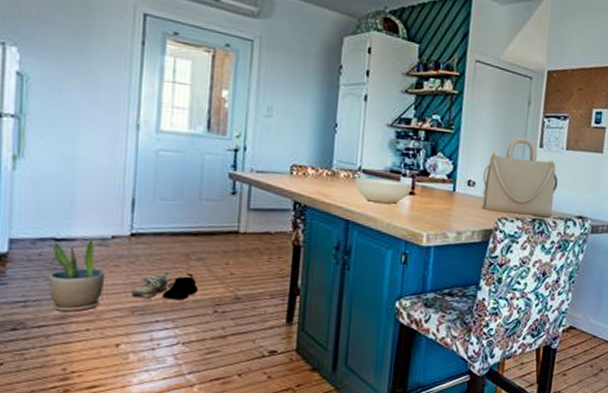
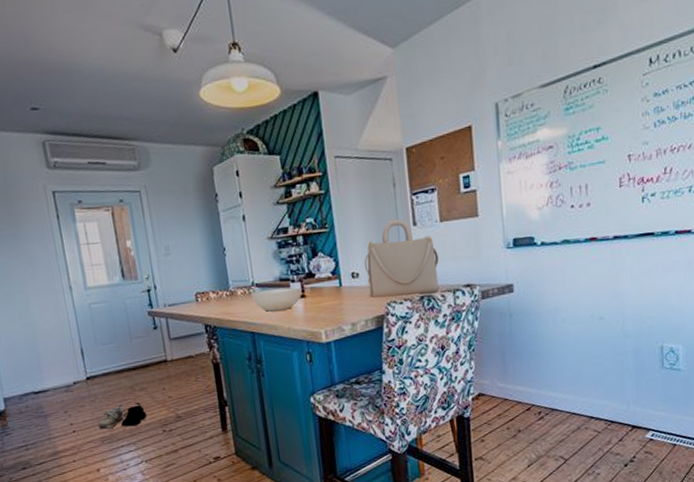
potted plant: present [48,239,106,313] -> none [34,388,78,450]

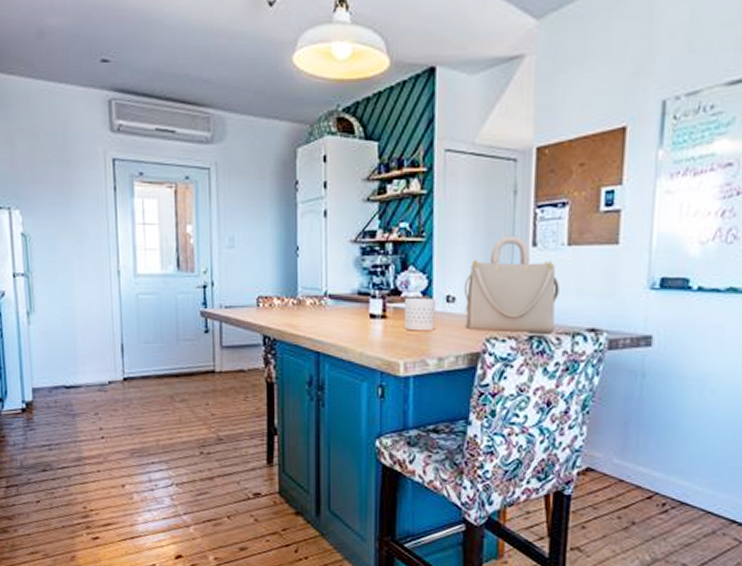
shoe: present [98,402,147,429] -> none [130,414,185,442]
bowl: present [250,287,302,312] -> none [321,304,383,330]
mug: none [318,276,345,305] -> present [403,297,437,332]

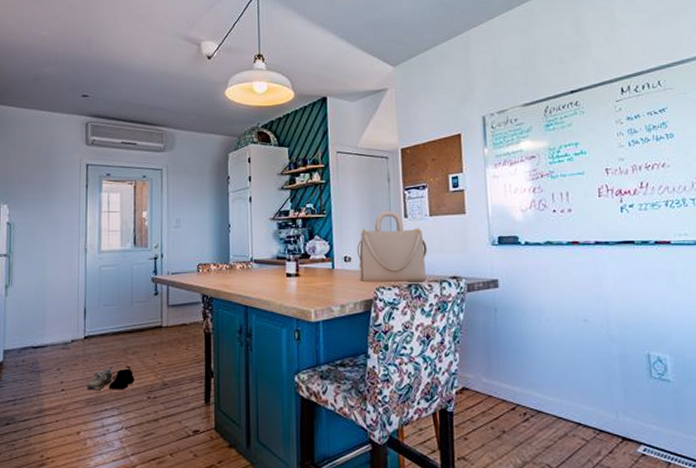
shoe: none [130,414,185,442] -> present [87,366,135,390]
mug: present [403,297,437,332] -> none [312,258,337,285]

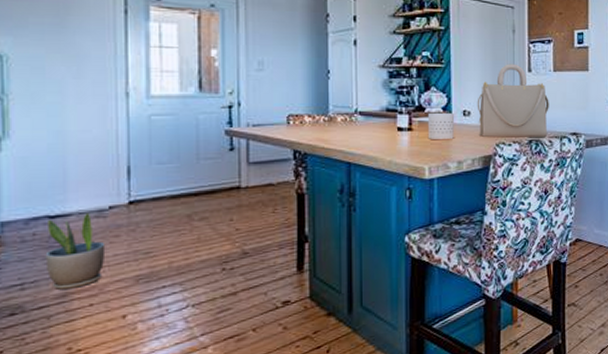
potted plant: none [29,344,68,407] -> present [45,212,106,290]
shoe: present [87,366,135,390] -> none [135,234,204,265]
mug: none [312,258,337,285] -> present [427,112,455,141]

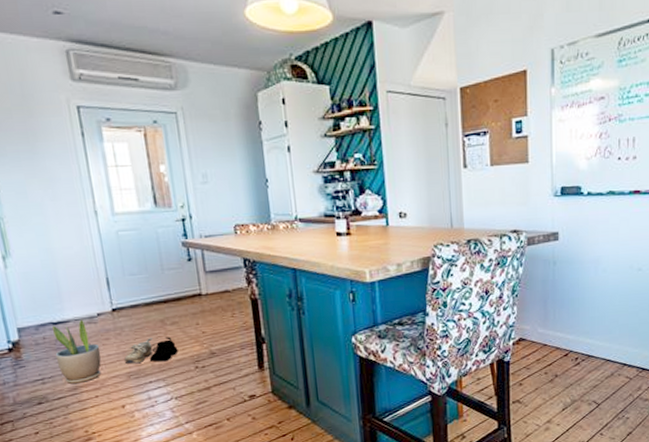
shoe: none [135,234,204,265] -> present [124,337,178,364]
mug: present [427,112,455,141] -> none [364,215,392,244]
handbag: present [477,64,549,138] -> none [412,160,487,240]

